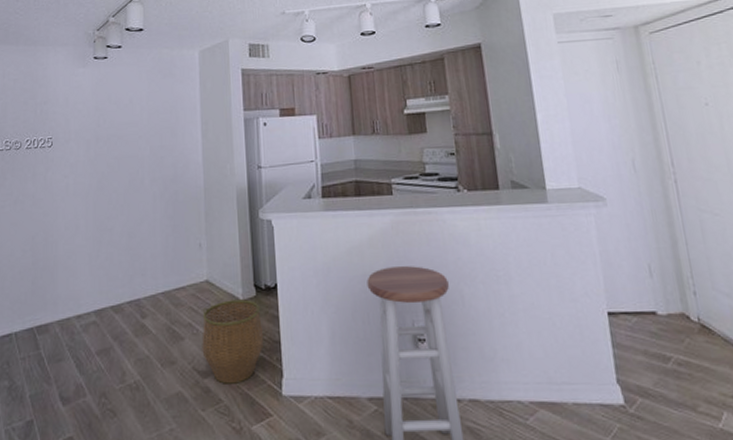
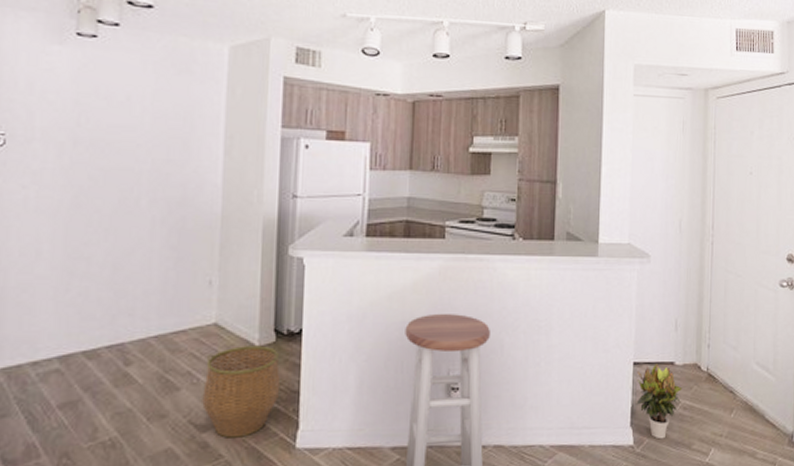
potted plant: none [614,313,673,399] -> present [636,363,683,440]

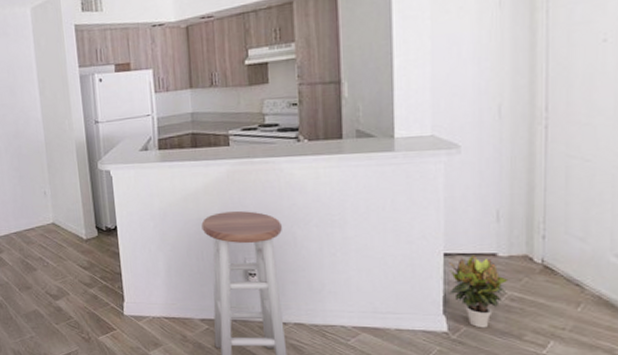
basket: present [202,345,281,438] -> none [50,239,107,305]

